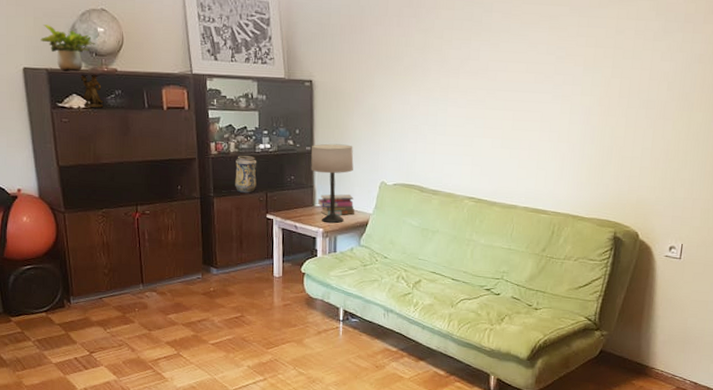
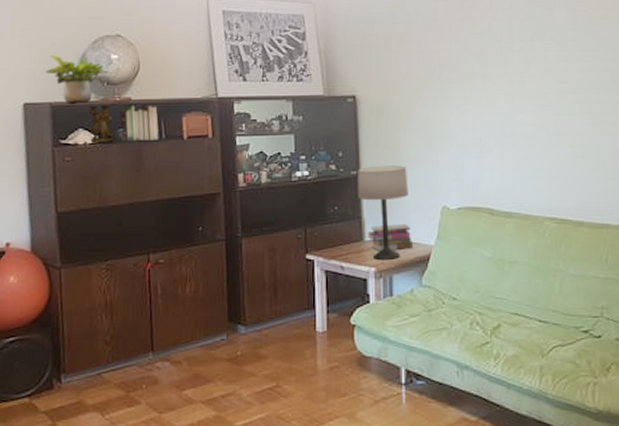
books: none [107,75,143,109] -> present [119,105,159,142]
decorative vase: present [235,156,257,193] -> none [267,186,294,230]

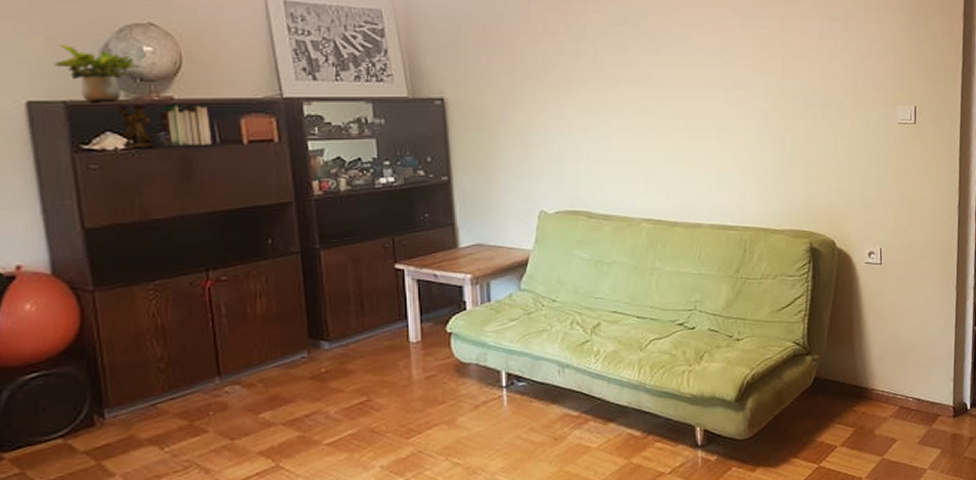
table lamp: present [358,165,408,261] -> none [449,170,504,267]
books: present [368,224,412,251] -> none [462,230,510,257]

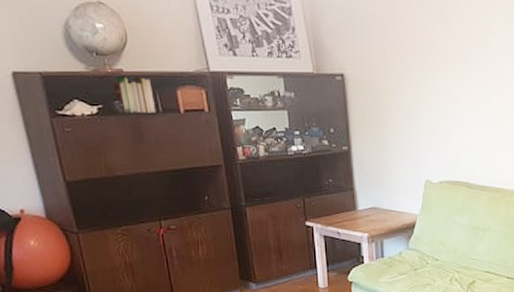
potted plant: present [55,45,140,105] -> none [29,22,95,76]
figurine: present [117,106,154,149] -> none [81,77,112,115]

